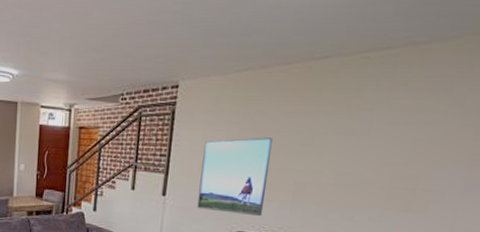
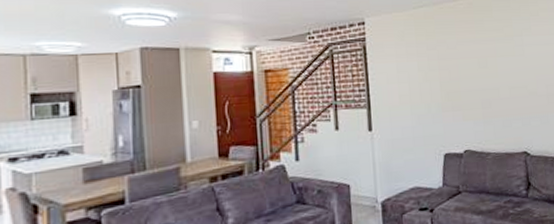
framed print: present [197,137,274,217] -> none [399,64,463,139]

